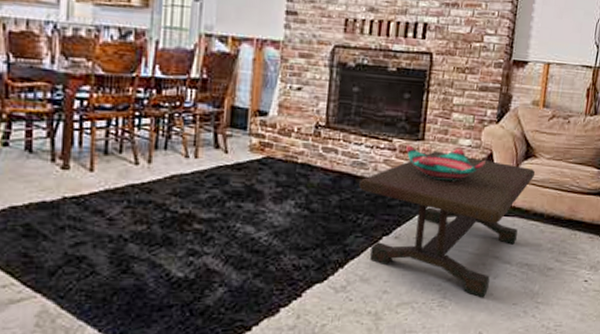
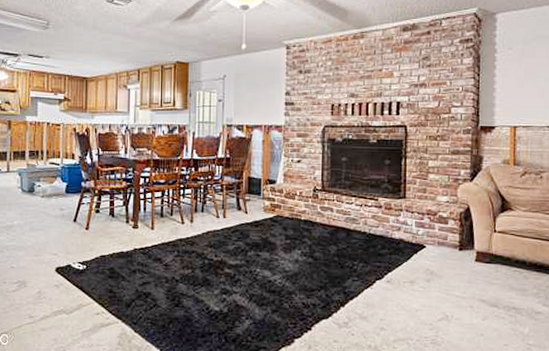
coffee table: present [359,150,536,298] -> none [353,207,513,338]
decorative bowl: present [406,144,486,181] -> none [390,202,464,233]

